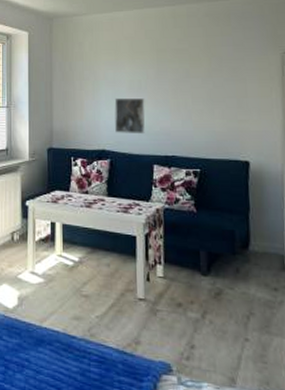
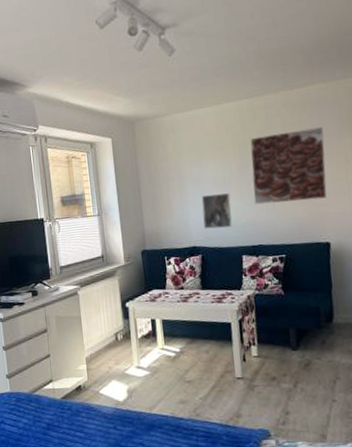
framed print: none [169,41,249,114] -> present [250,127,327,205]

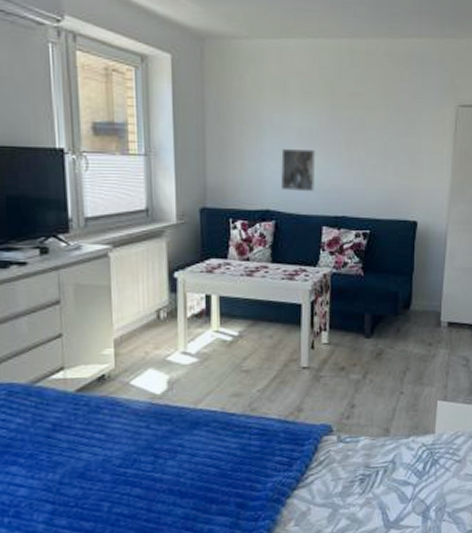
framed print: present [250,127,327,205] -> none [342,87,425,171]

